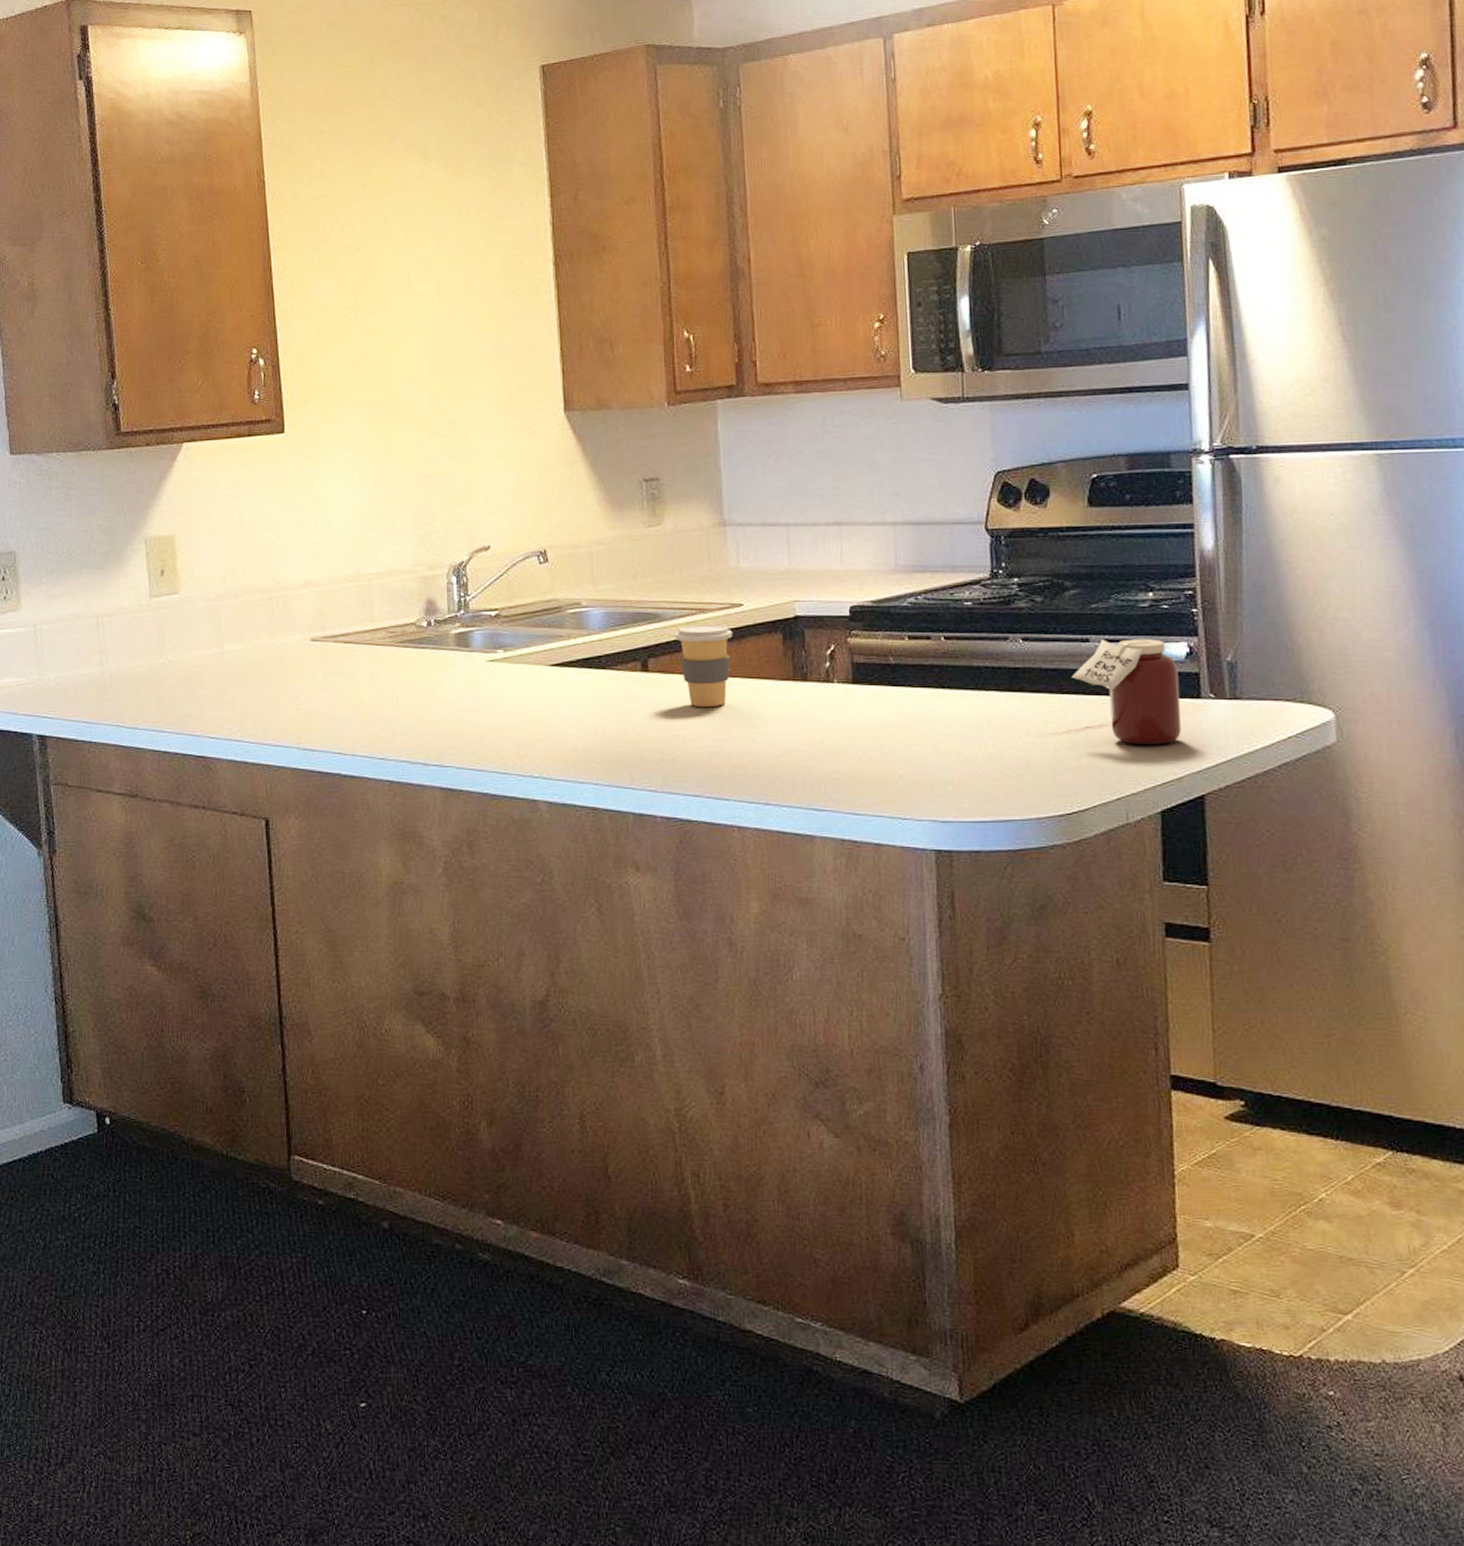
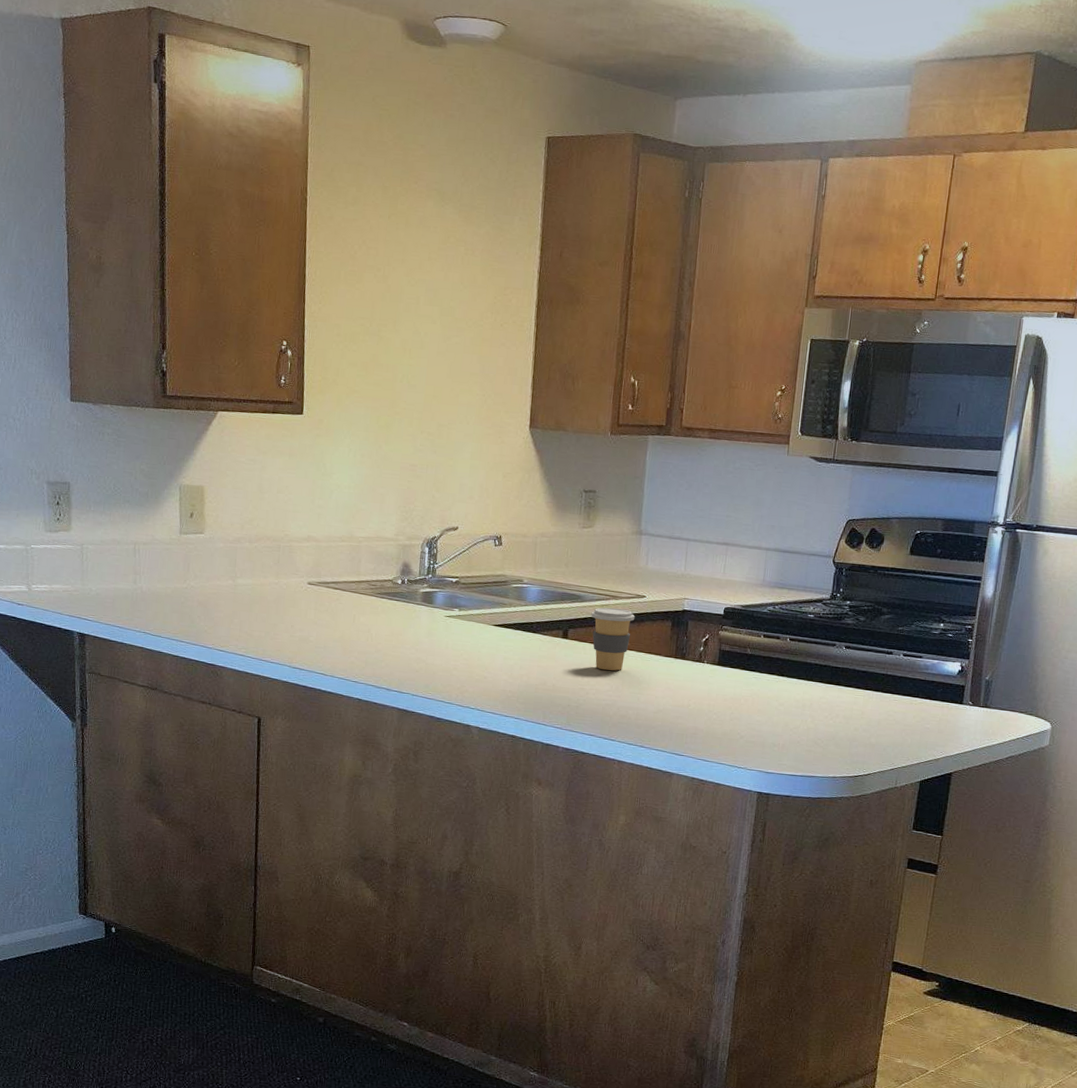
jar: present [1071,638,1182,746] -> none [875,654,951,734]

